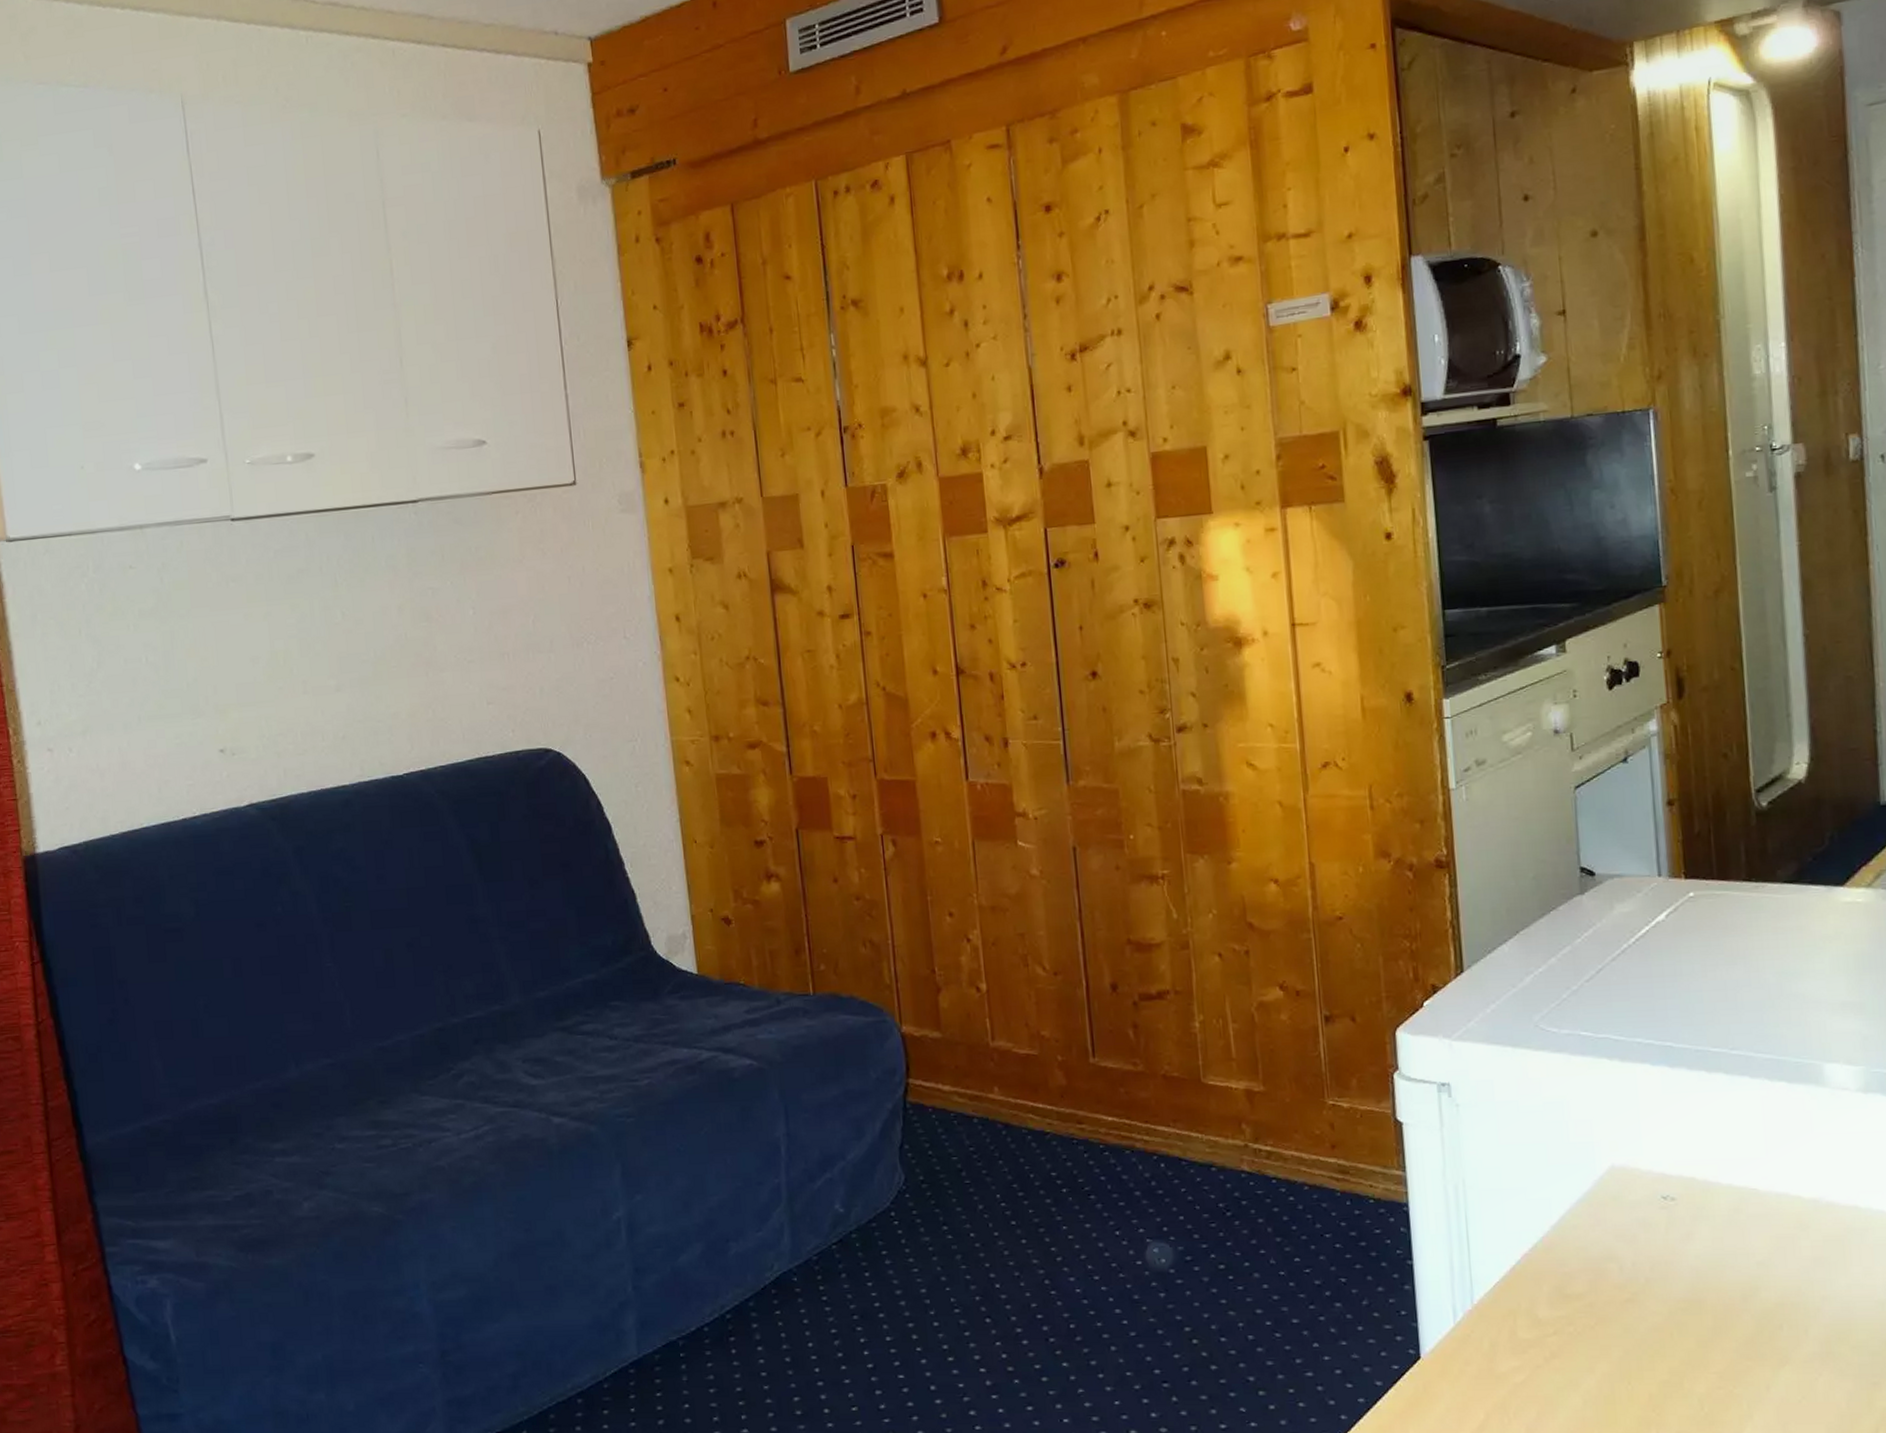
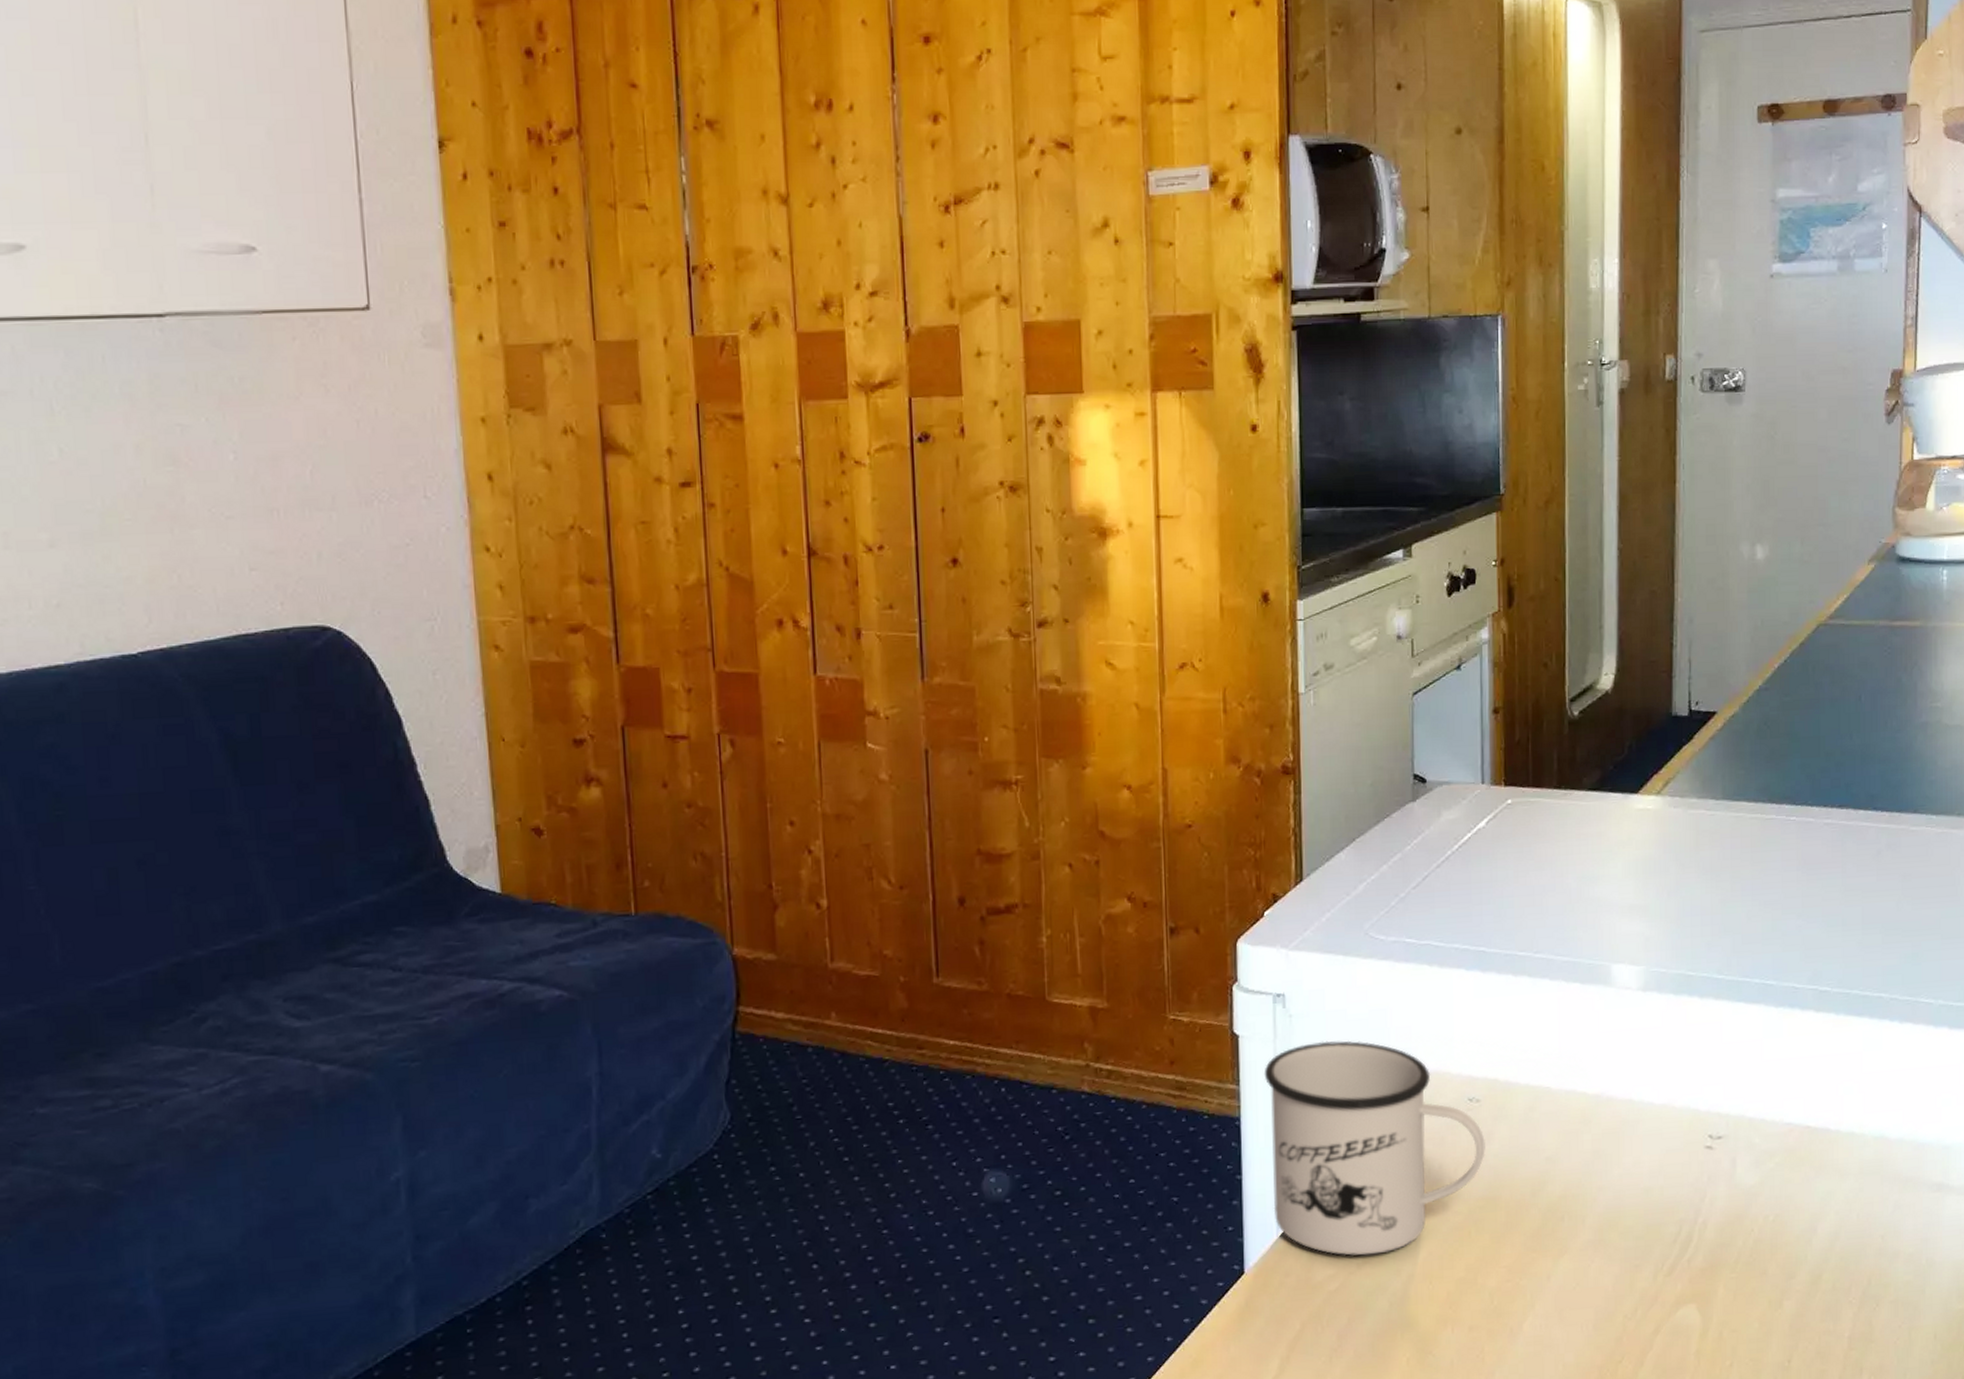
mug: none [1431,1131,1685,1350] -> present [1264,1040,1485,1256]

